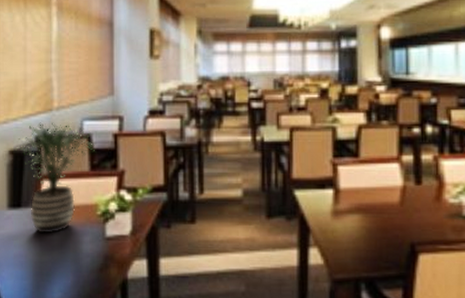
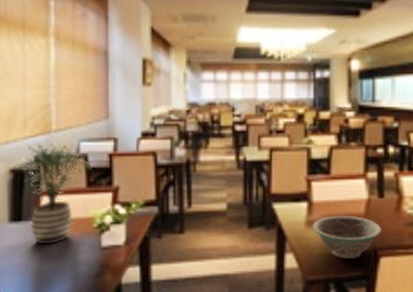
bowl: none [339,204,419,256] -> present [312,215,381,259]

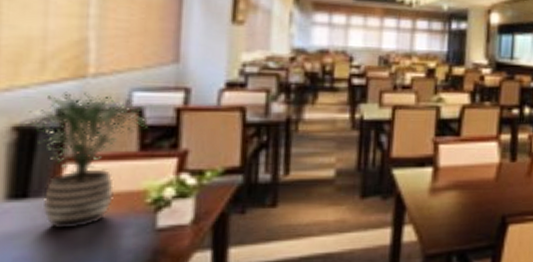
bowl: present [312,215,381,259] -> none [436,180,512,229]

